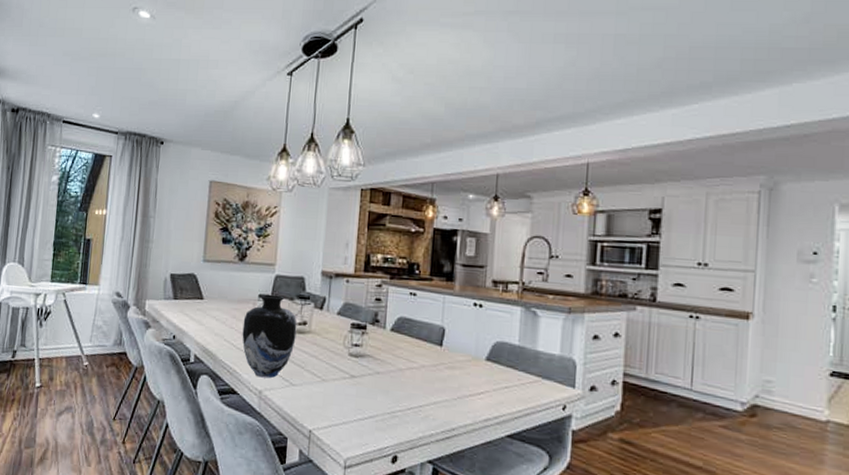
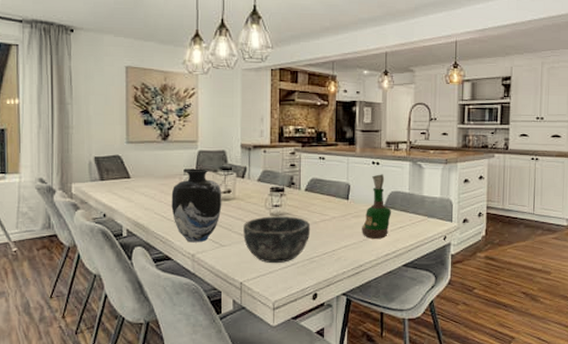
bowl: none [316,356,395,414] -> present [243,216,311,263]
grog bottle: none [456,319,495,399] -> present [362,174,391,239]

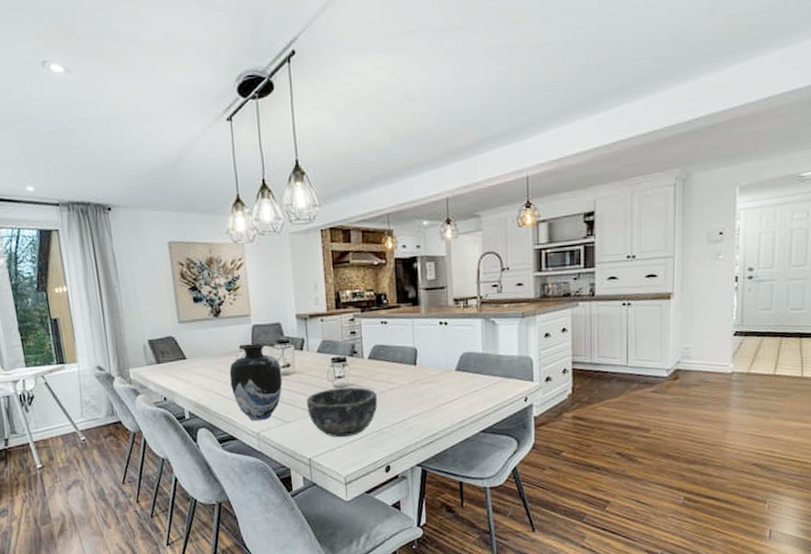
grog bottle: present [362,174,391,239] -> none [433,334,464,405]

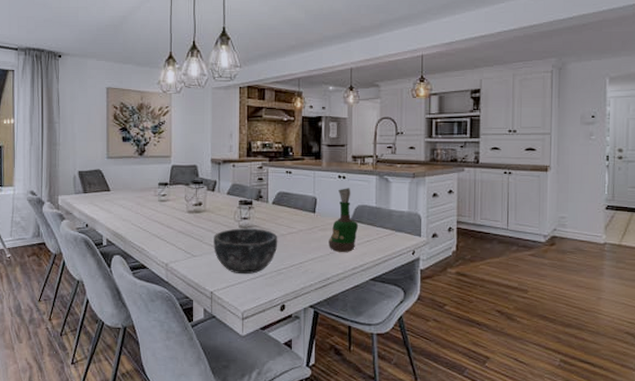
vase: present [229,343,283,421] -> none [147,182,194,253]
grog bottle: none [433,334,464,405] -> present [329,188,358,252]

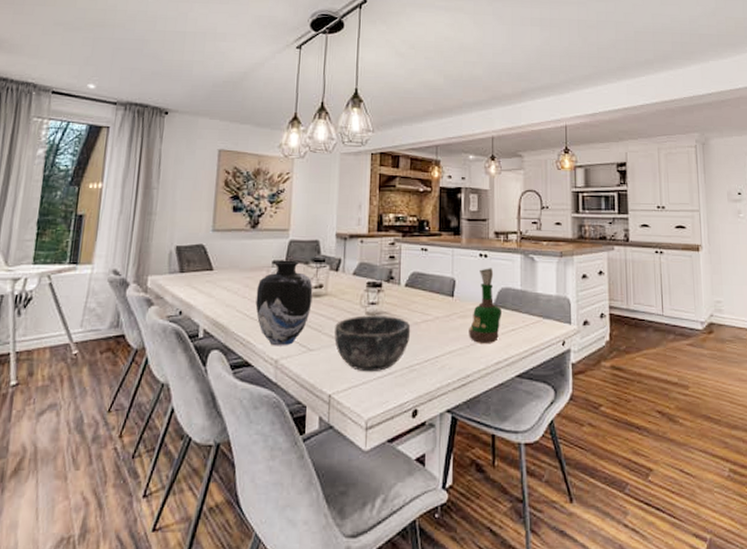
vase: none [147,182,194,253] -> present [255,260,313,346]

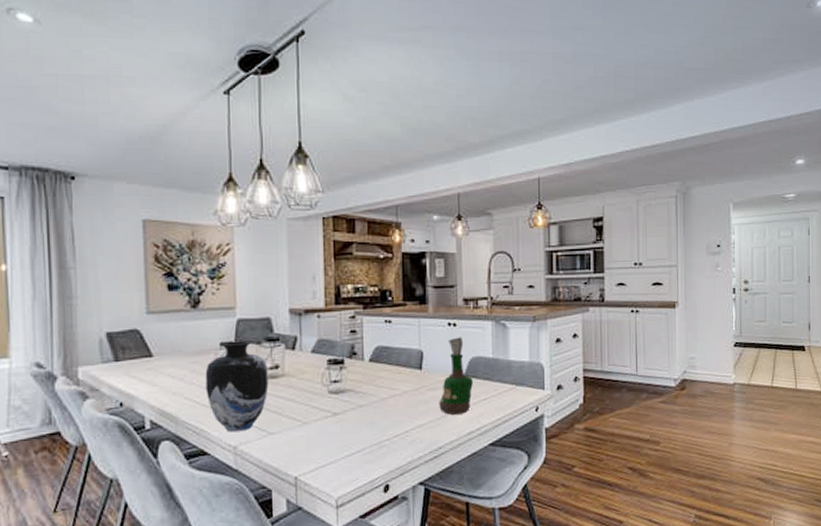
bowl: present [334,315,411,371] -> none [296,393,378,451]

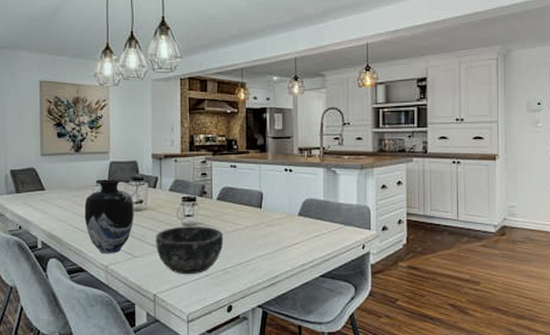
bowl: none [296,393,378,451] -> present [156,226,224,274]
grog bottle: present [439,337,473,415] -> none [276,181,306,248]

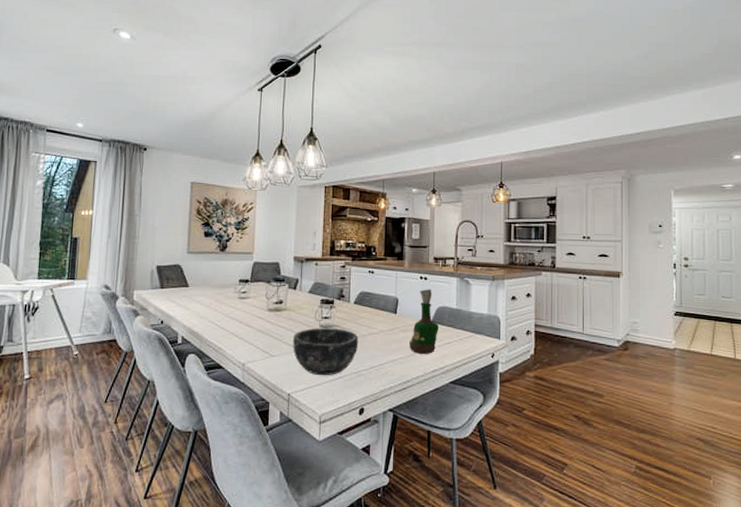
vase: present [84,179,134,254] -> none [225,279,274,352]
grog bottle: none [276,181,306,248] -> present [409,289,439,354]

